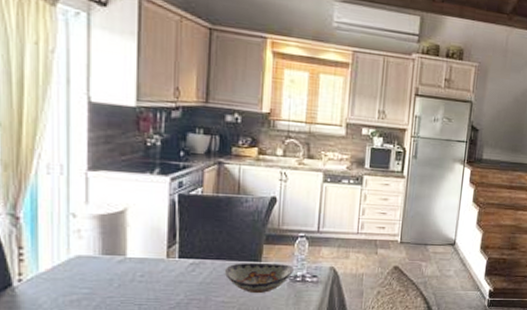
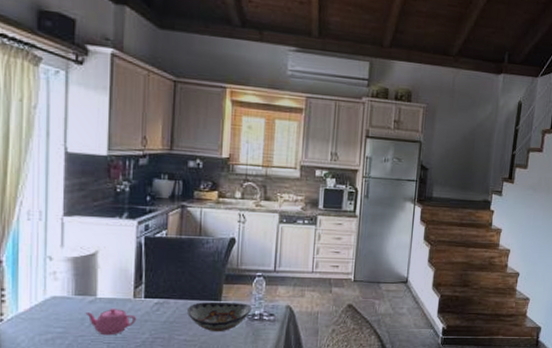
teapot: none [114,268,171,297] -> present [85,307,137,336]

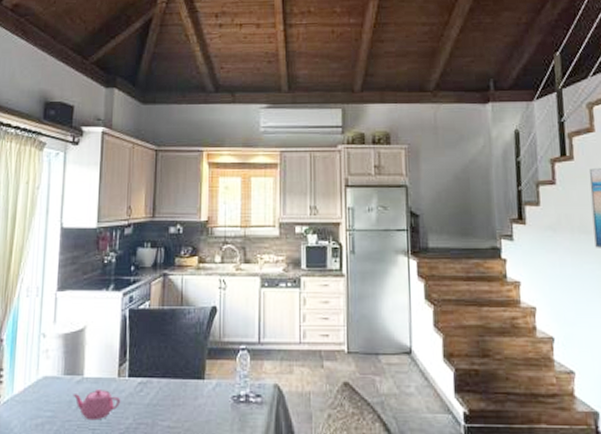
decorative bowl: present [186,302,253,332] -> none [169,381,238,418]

